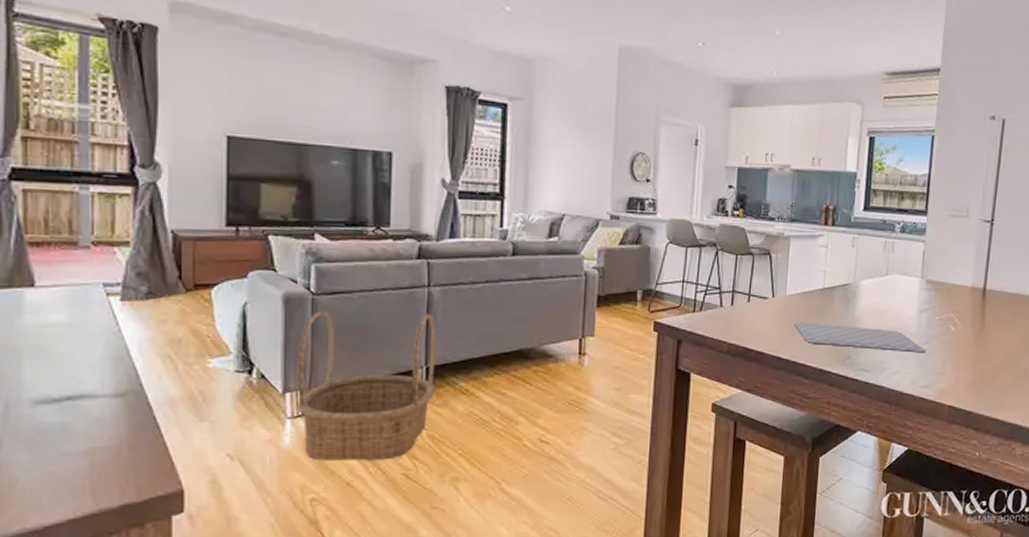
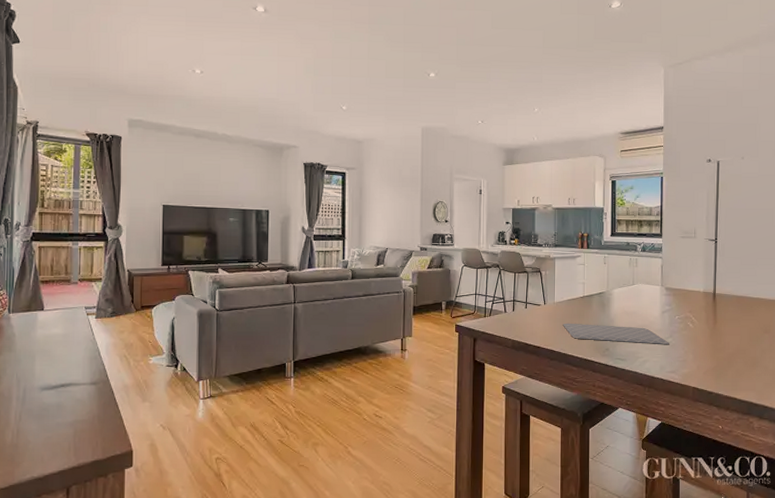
basket: present [296,311,436,461] -> none [206,322,300,430]

